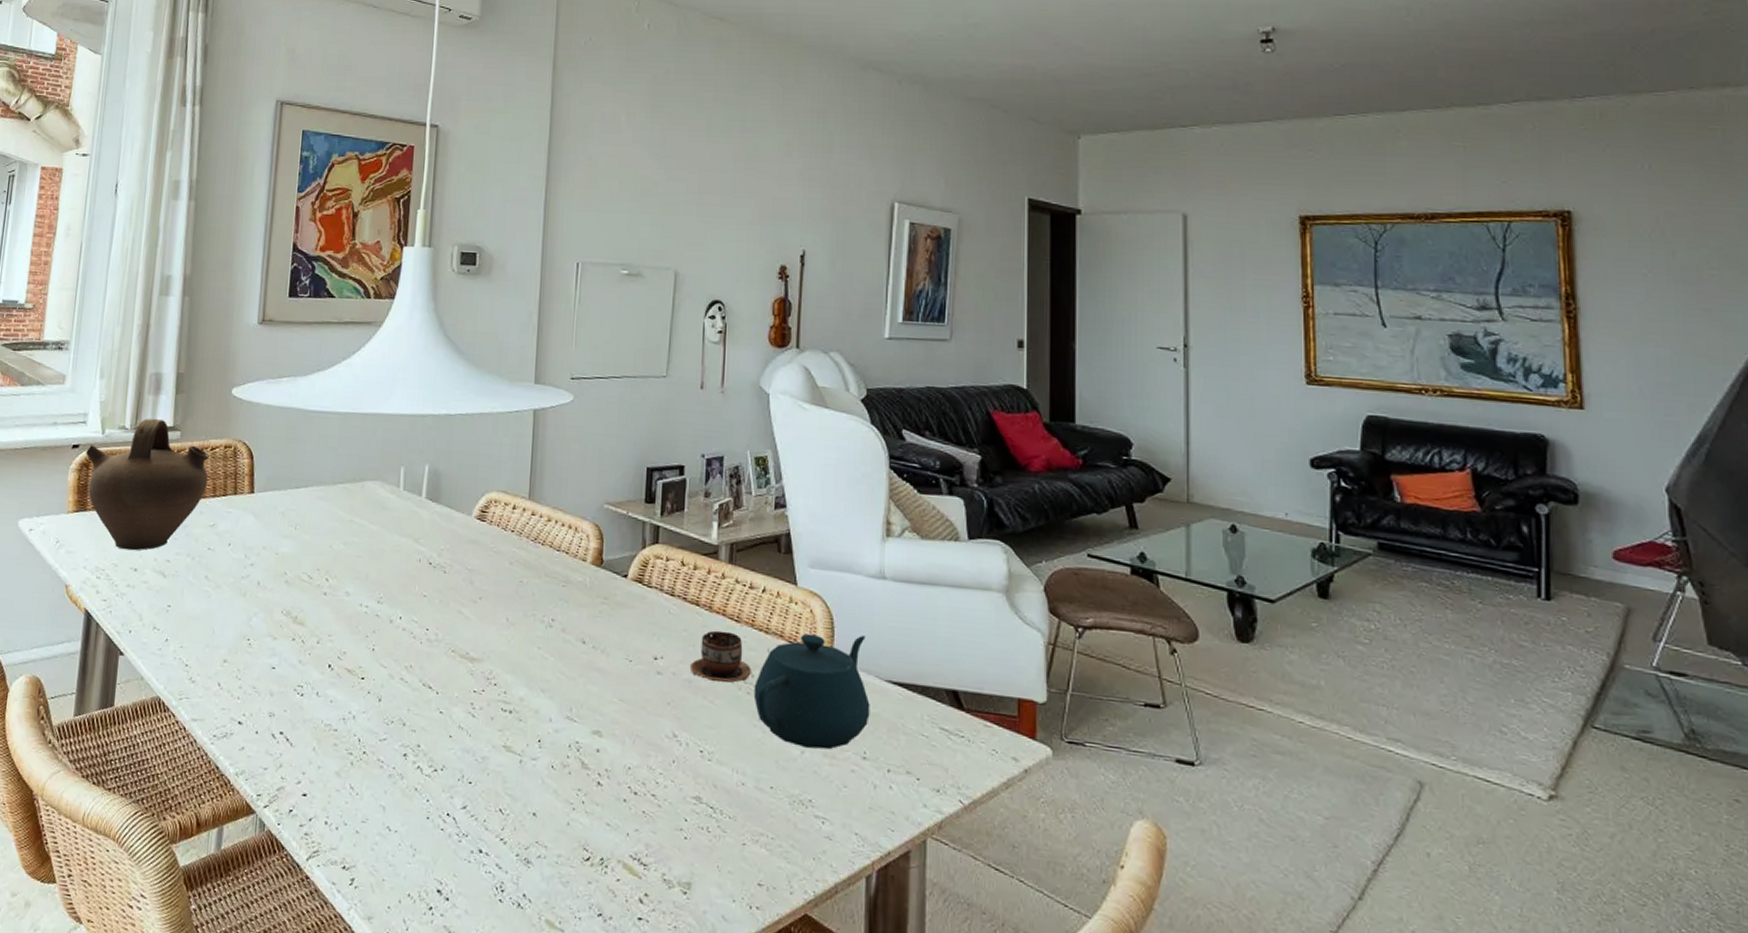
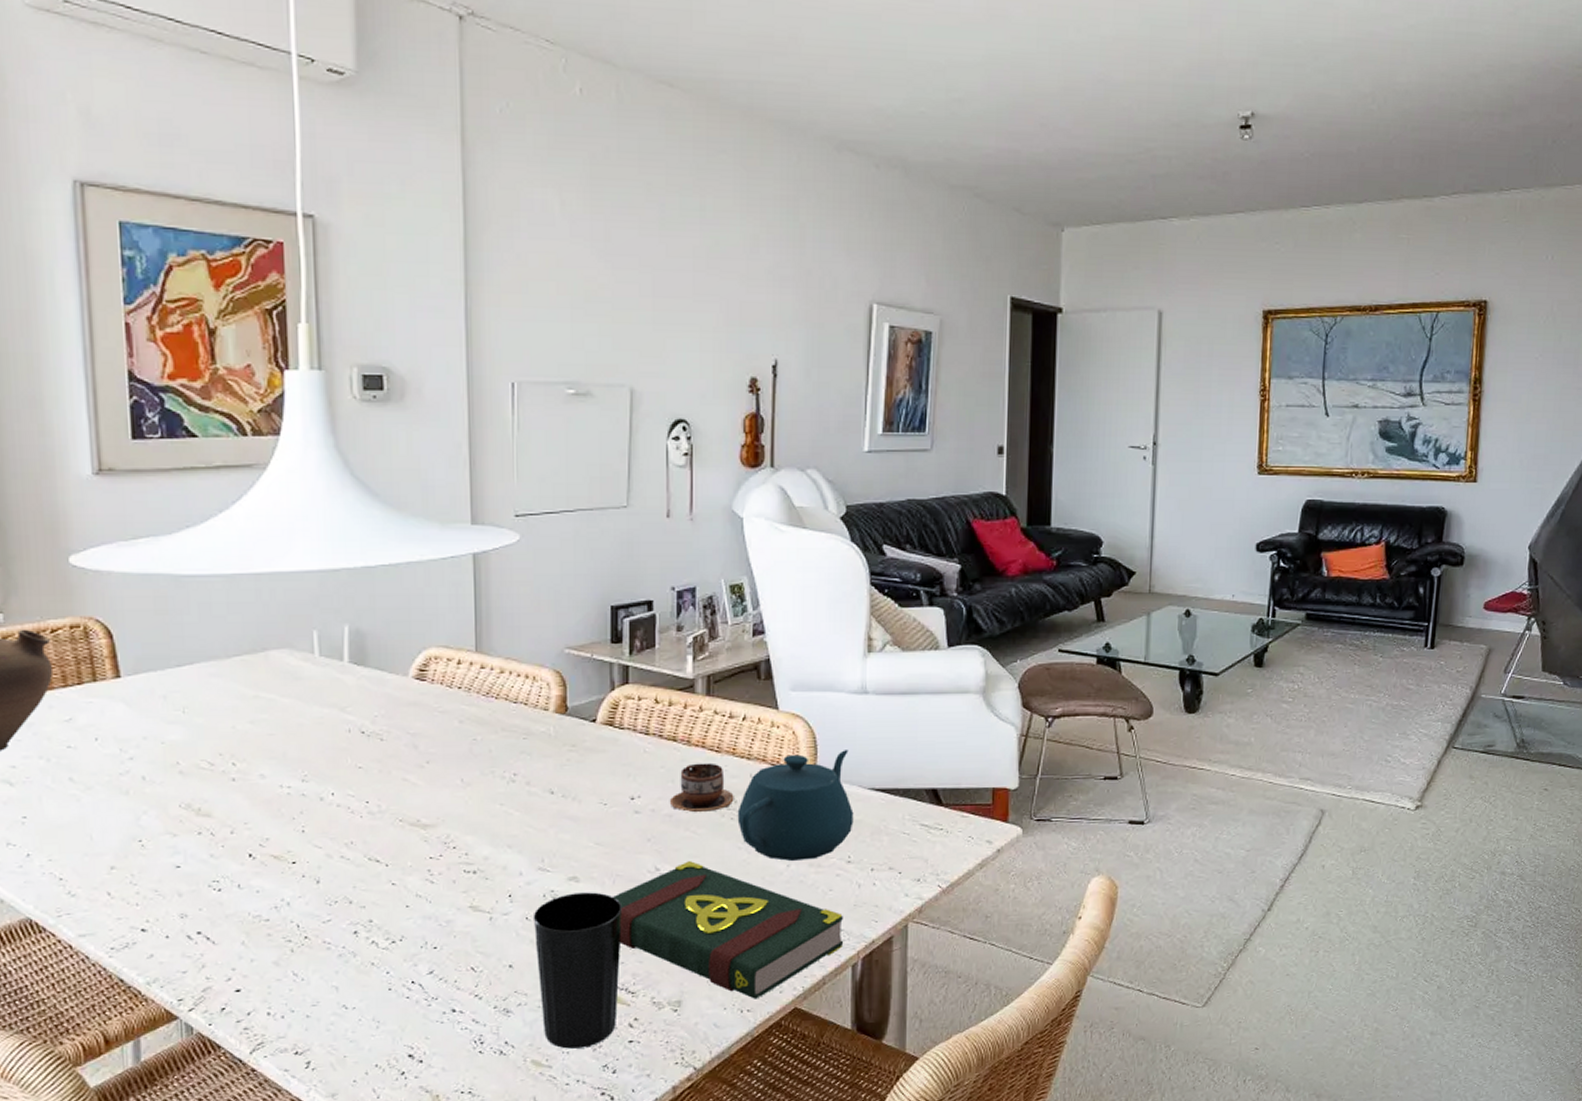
cup: none [558,747,641,917] -> present [533,892,623,1049]
book: none [632,732,857,896] -> present [613,861,843,999]

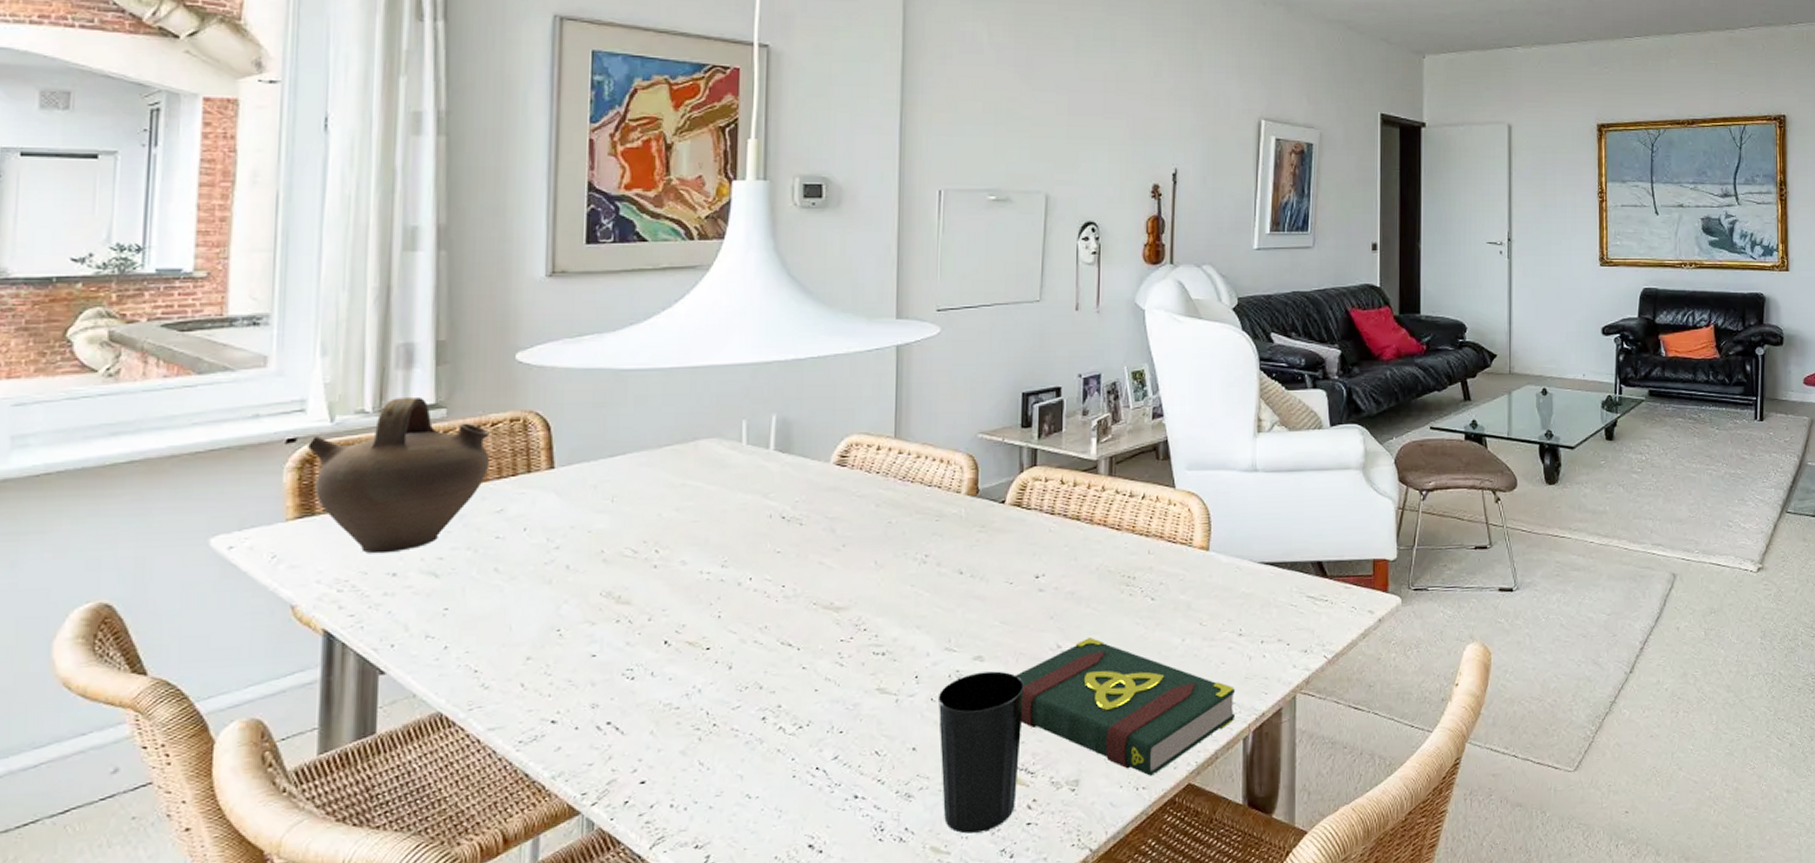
cup: present [671,762,734,813] -> none [1073,540,1133,590]
teapot: present [737,750,854,861] -> none [1136,525,1245,635]

